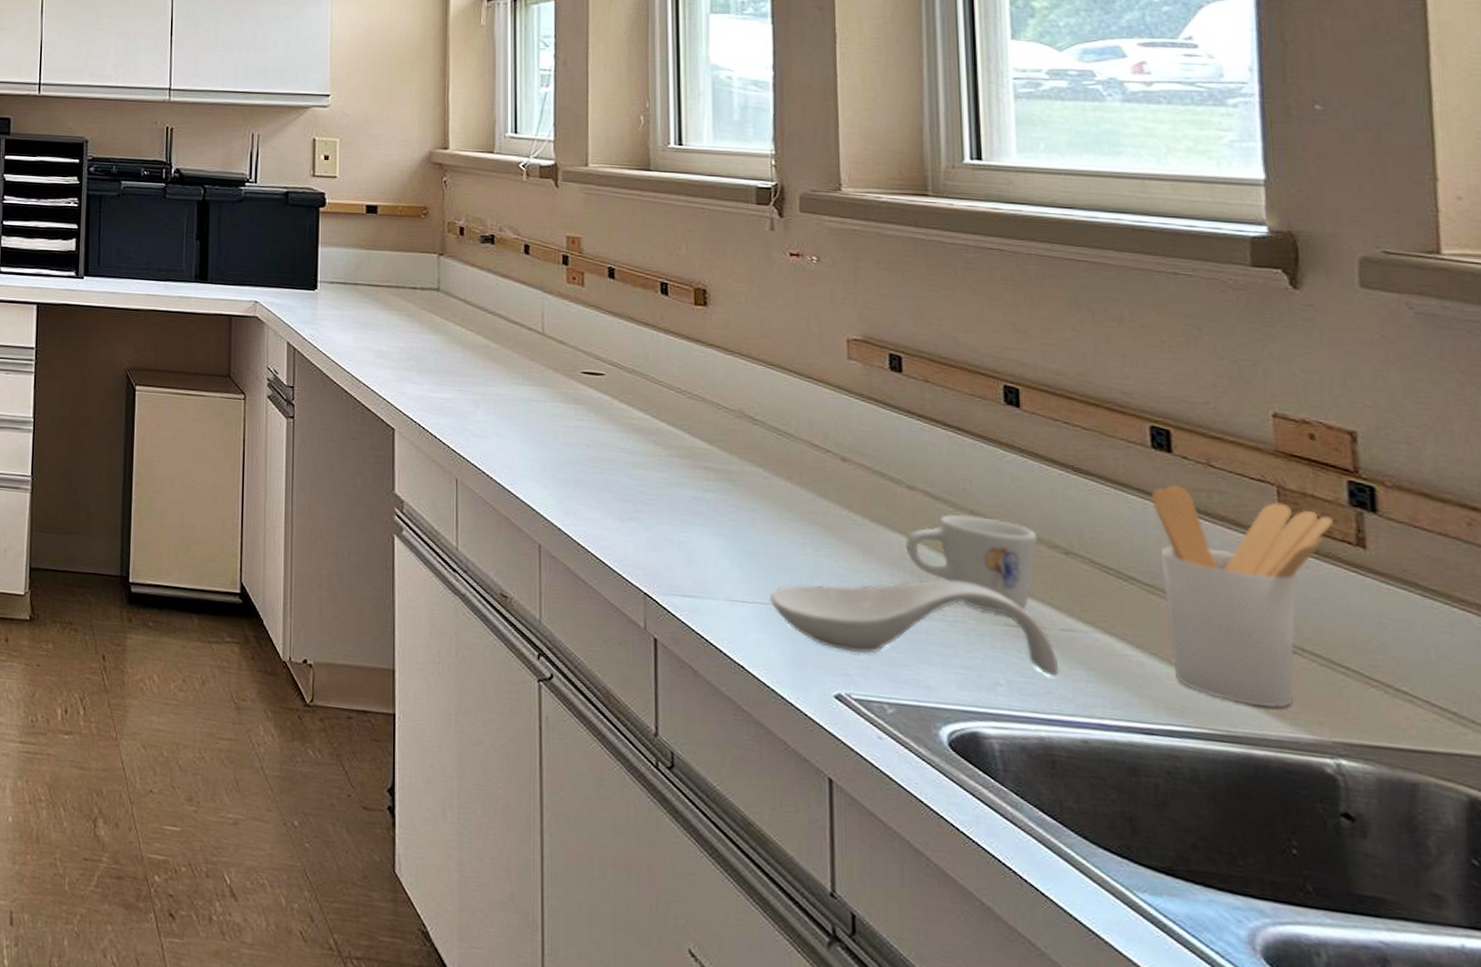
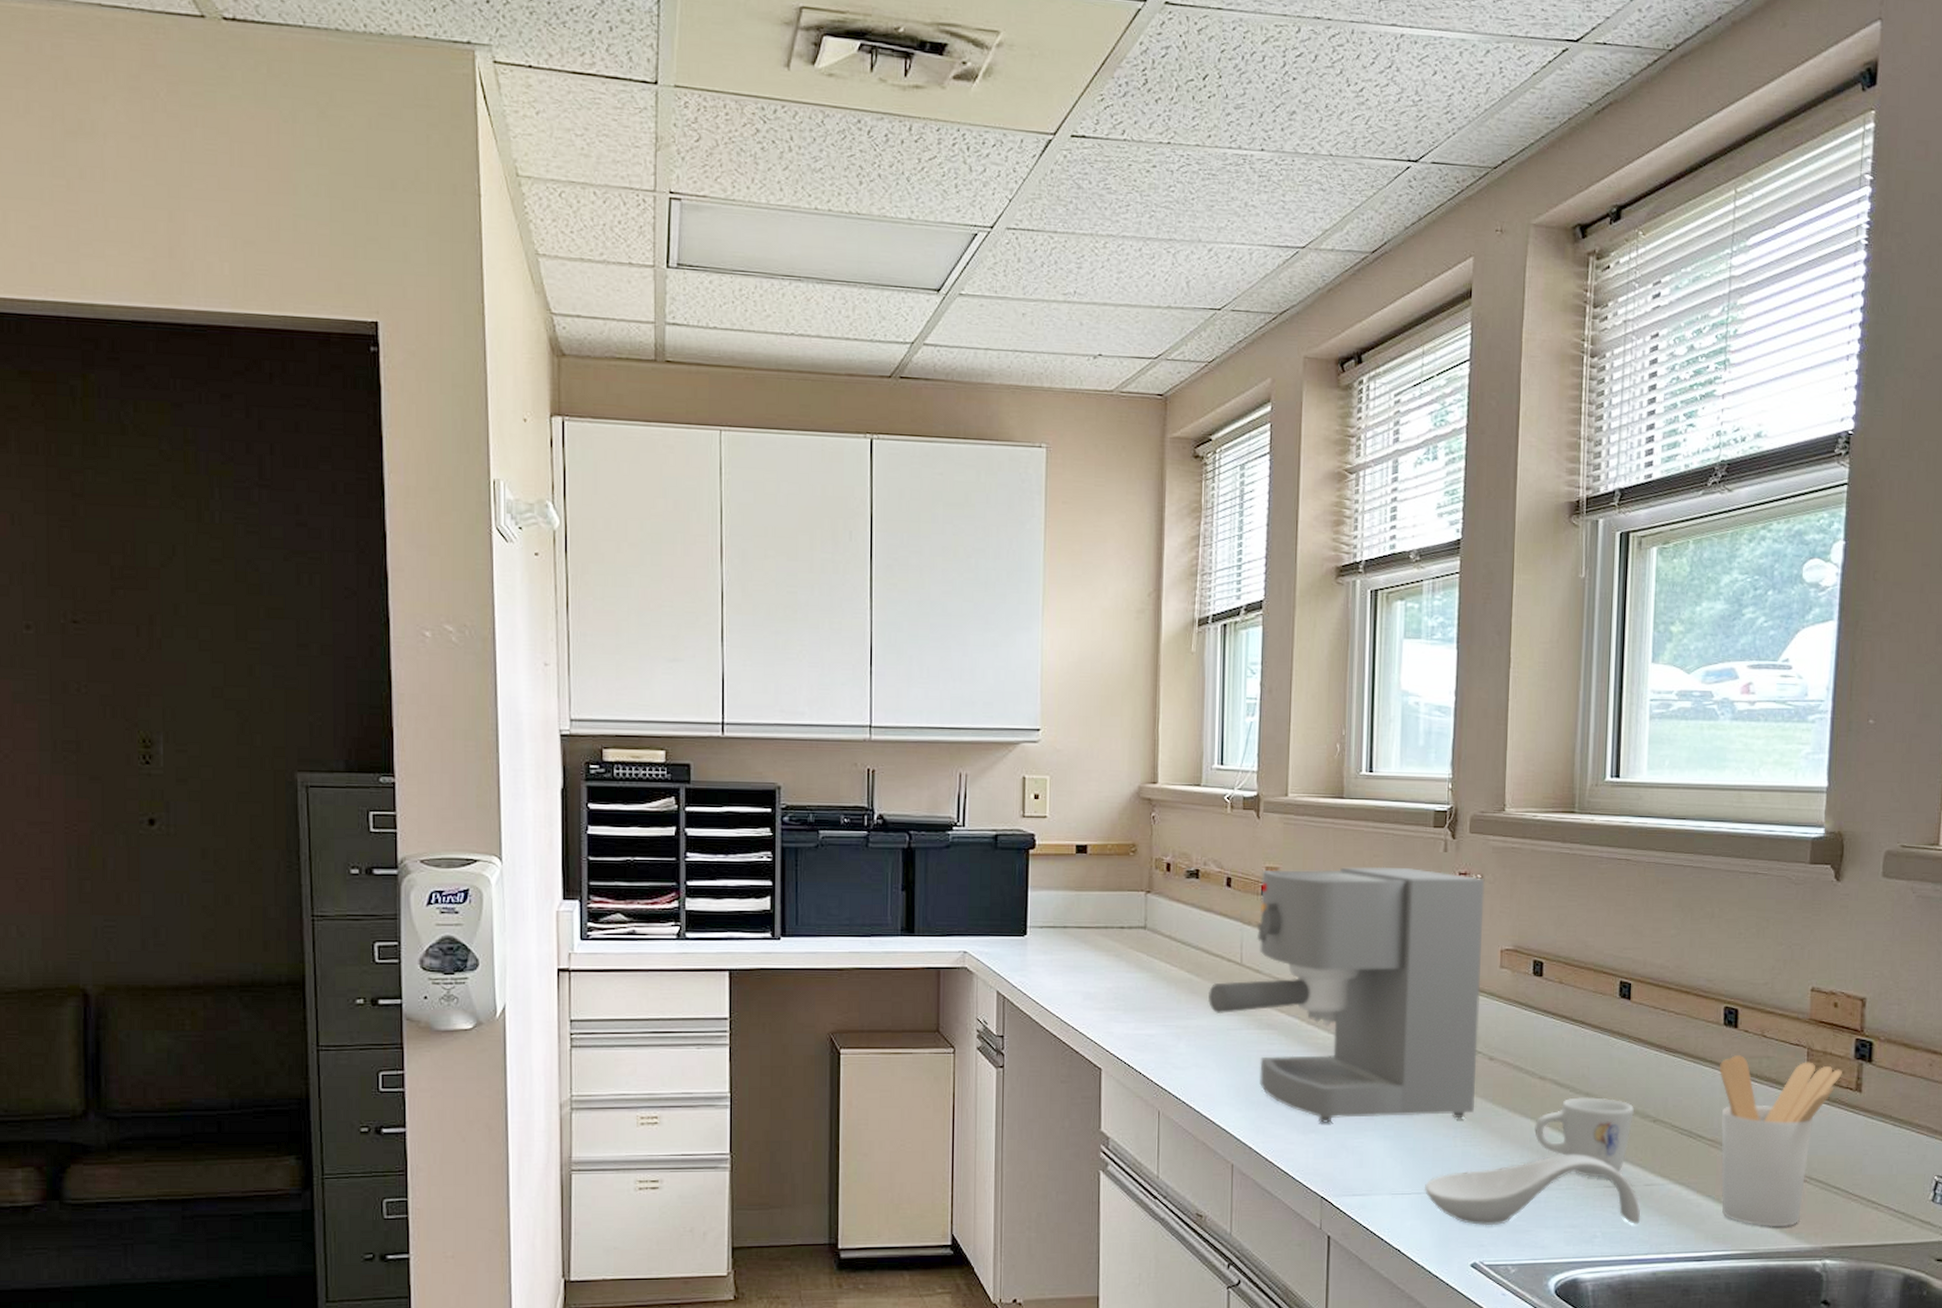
coffee maker: none [508,240,826,523] -> present [1208,866,1485,1123]

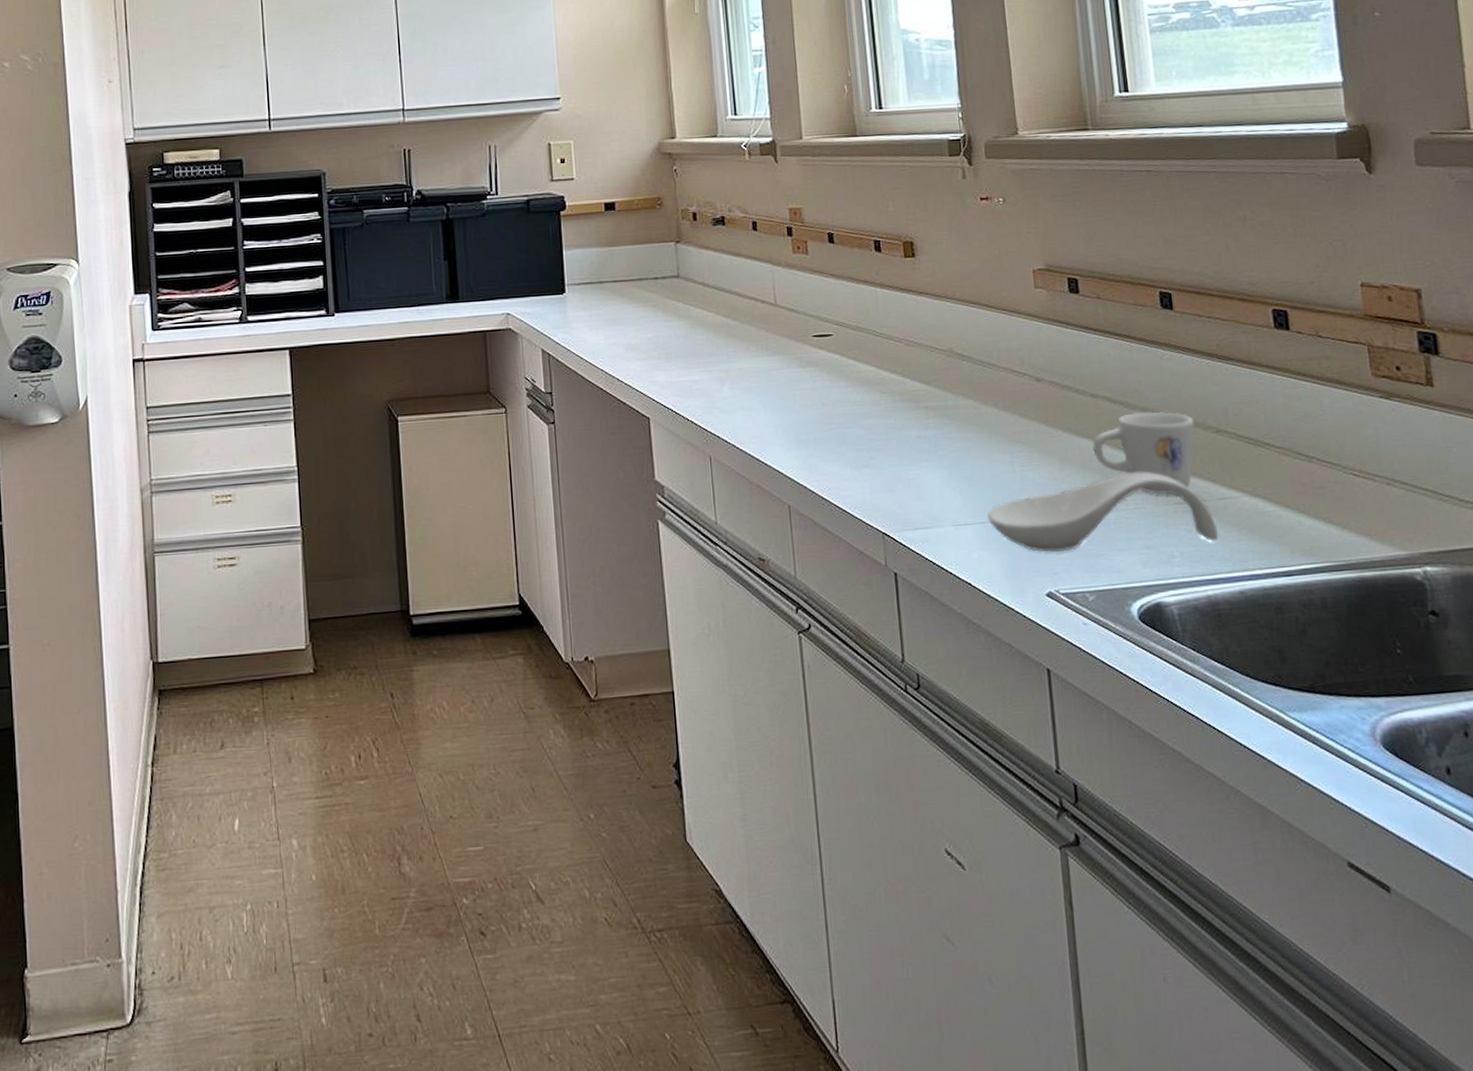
coffee maker: present [1208,866,1485,1123] -> none [747,197,1028,457]
utensil holder: present [1720,1055,1842,1227] -> none [1277,357,1409,536]

